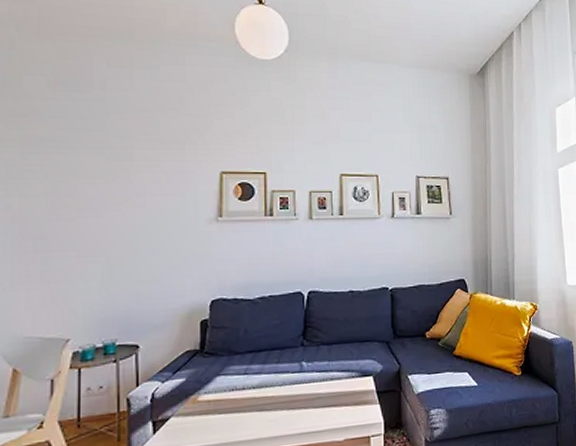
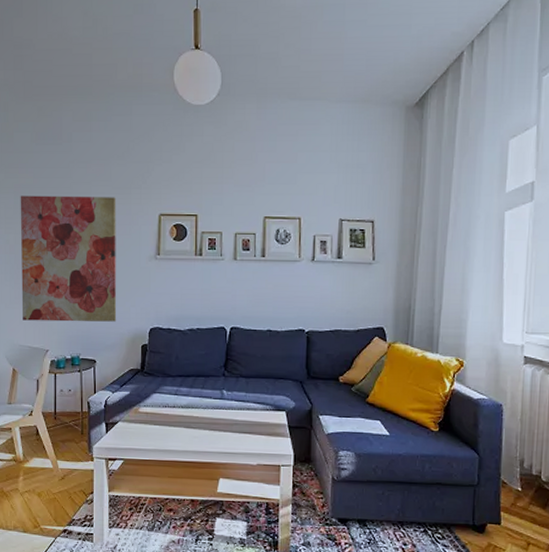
wall art: none [29,150,167,305] -> present [20,195,117,322]

